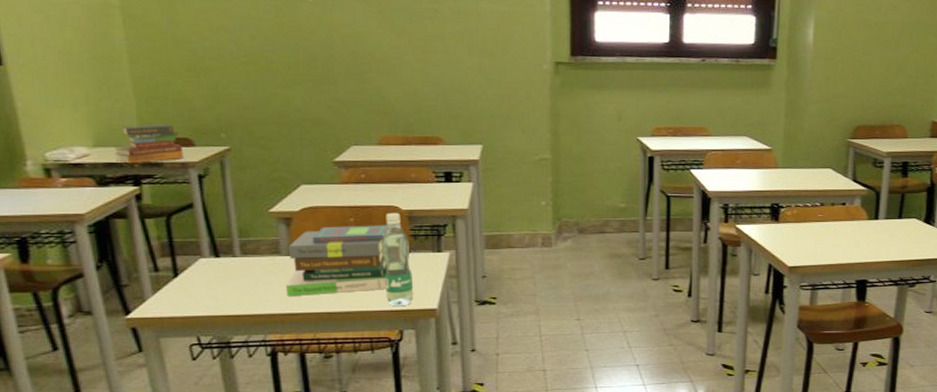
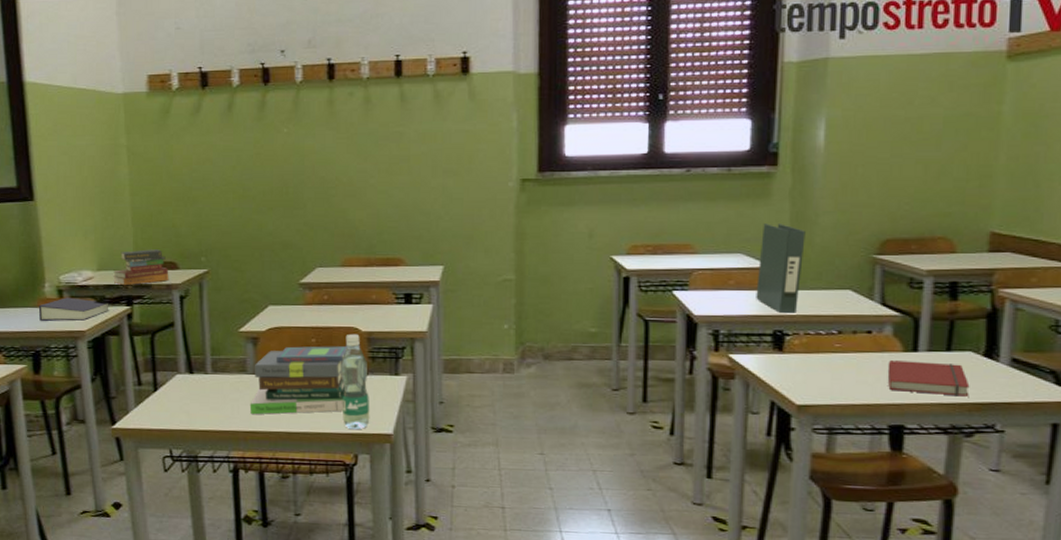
book: none [20,177,113,204] -> present [38,297,109,321]
binder: none [758,110,797,189] -> present [756,224,806,313]
book: none [856,227,914,255] -> present [887,360,970,397]

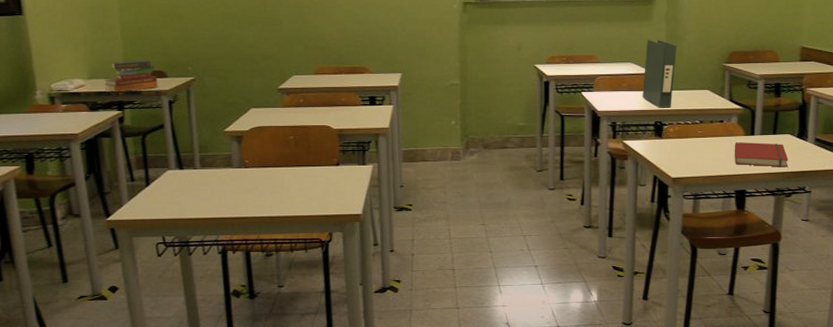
book: present [38,297,109,321] -> none [30,104,101,125]
books: present [249,346,348,415] -> none [235,142,322,203]
bottle: present [340,333,370,430] -> none [315,131,342,212]

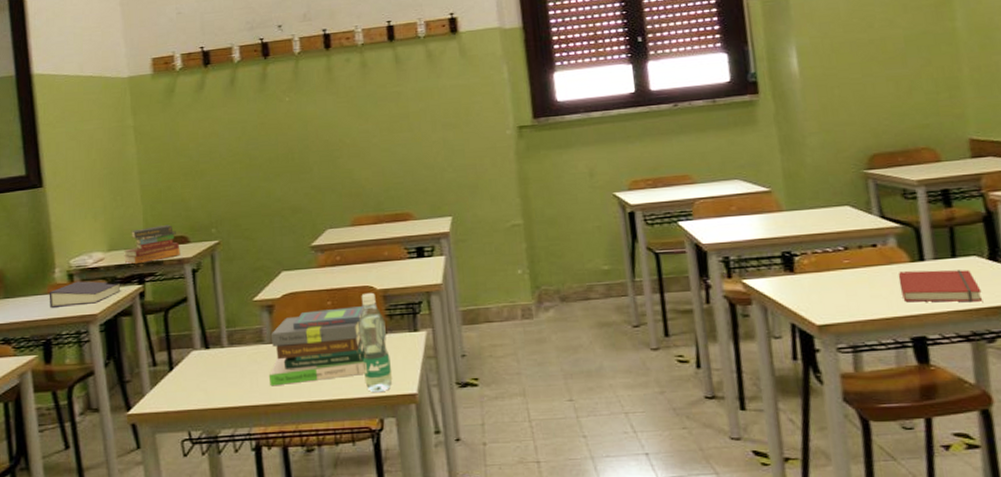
book: none [30,104,101,125] -> present [49,281,121,308]
books: none [235,142,322,203] -> present [268,306,365,387]
bottle: none [315,131,342,212] -> present [357,292,393,393]
binder: present [642,40,677,108] -> none [754,148,801,234]

